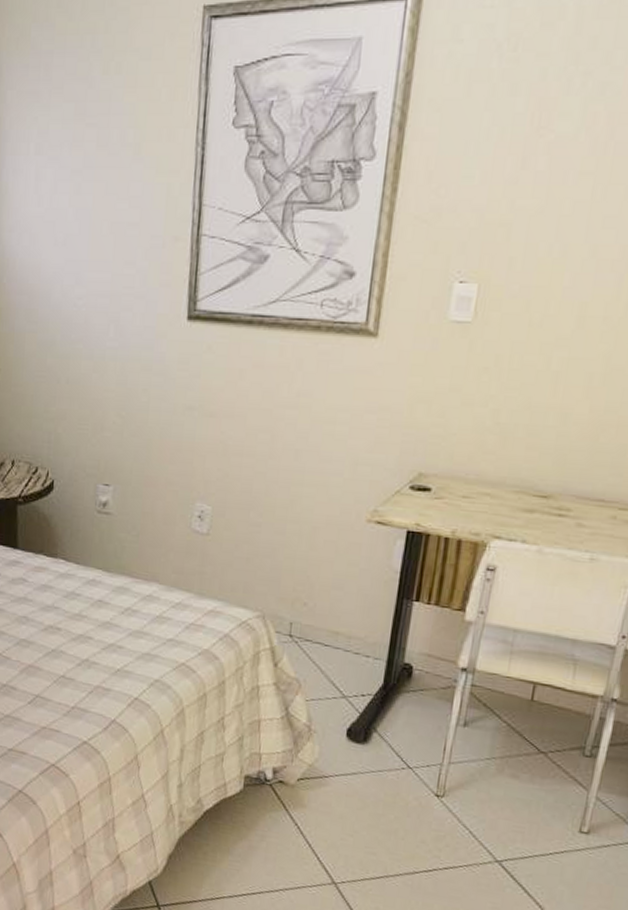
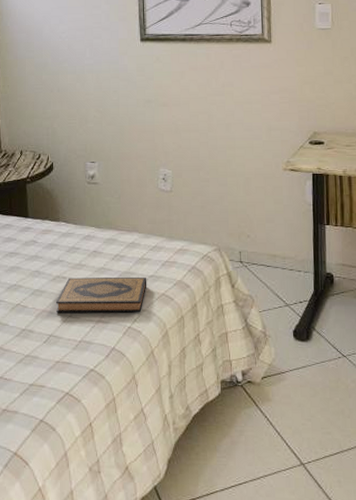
hardback book: none [45,629,165,683] -> present [55,278,147,313]

